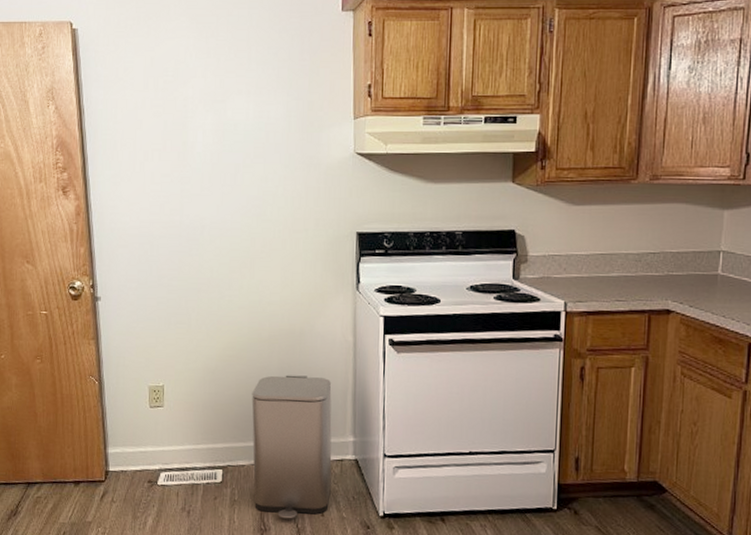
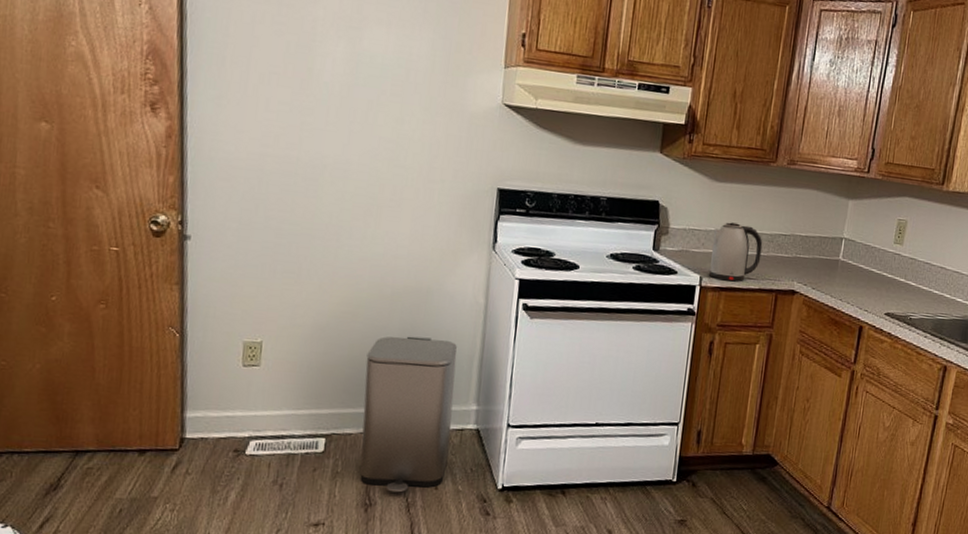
kettle: none [573,245,630,305] -> present [708,222,763,282]

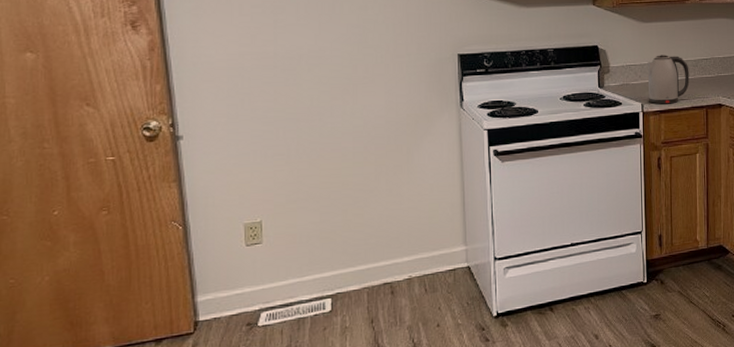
pedal bin: present [359,336,457,493] -> none [360,193,445,337]

